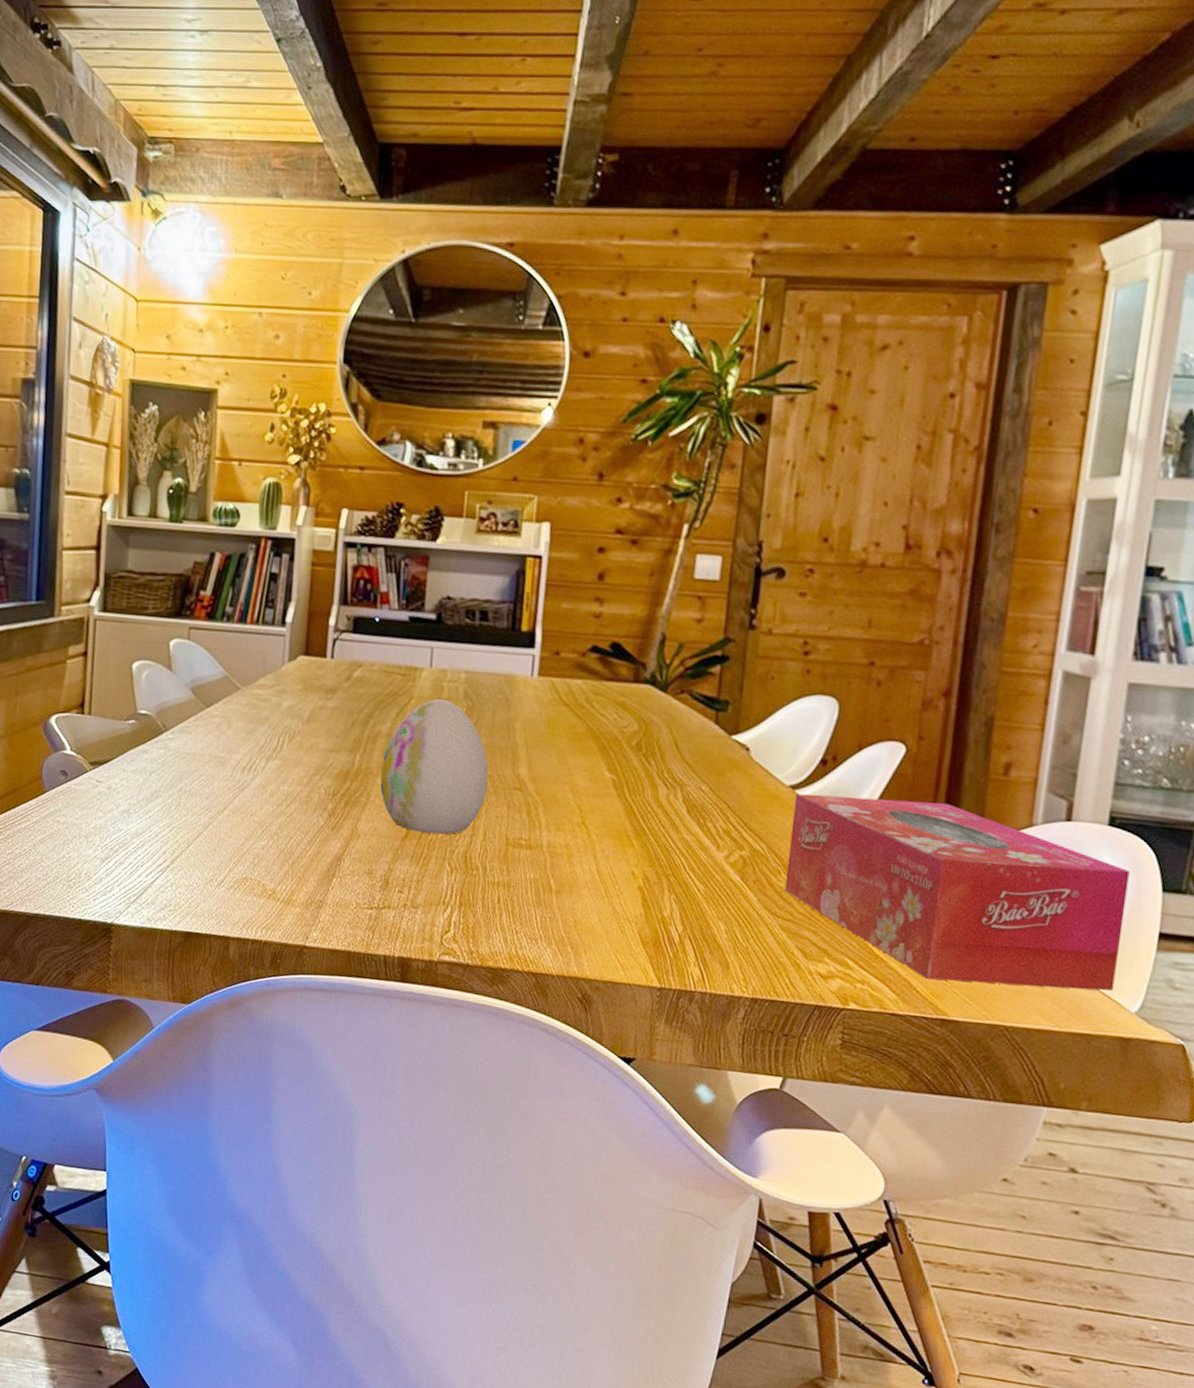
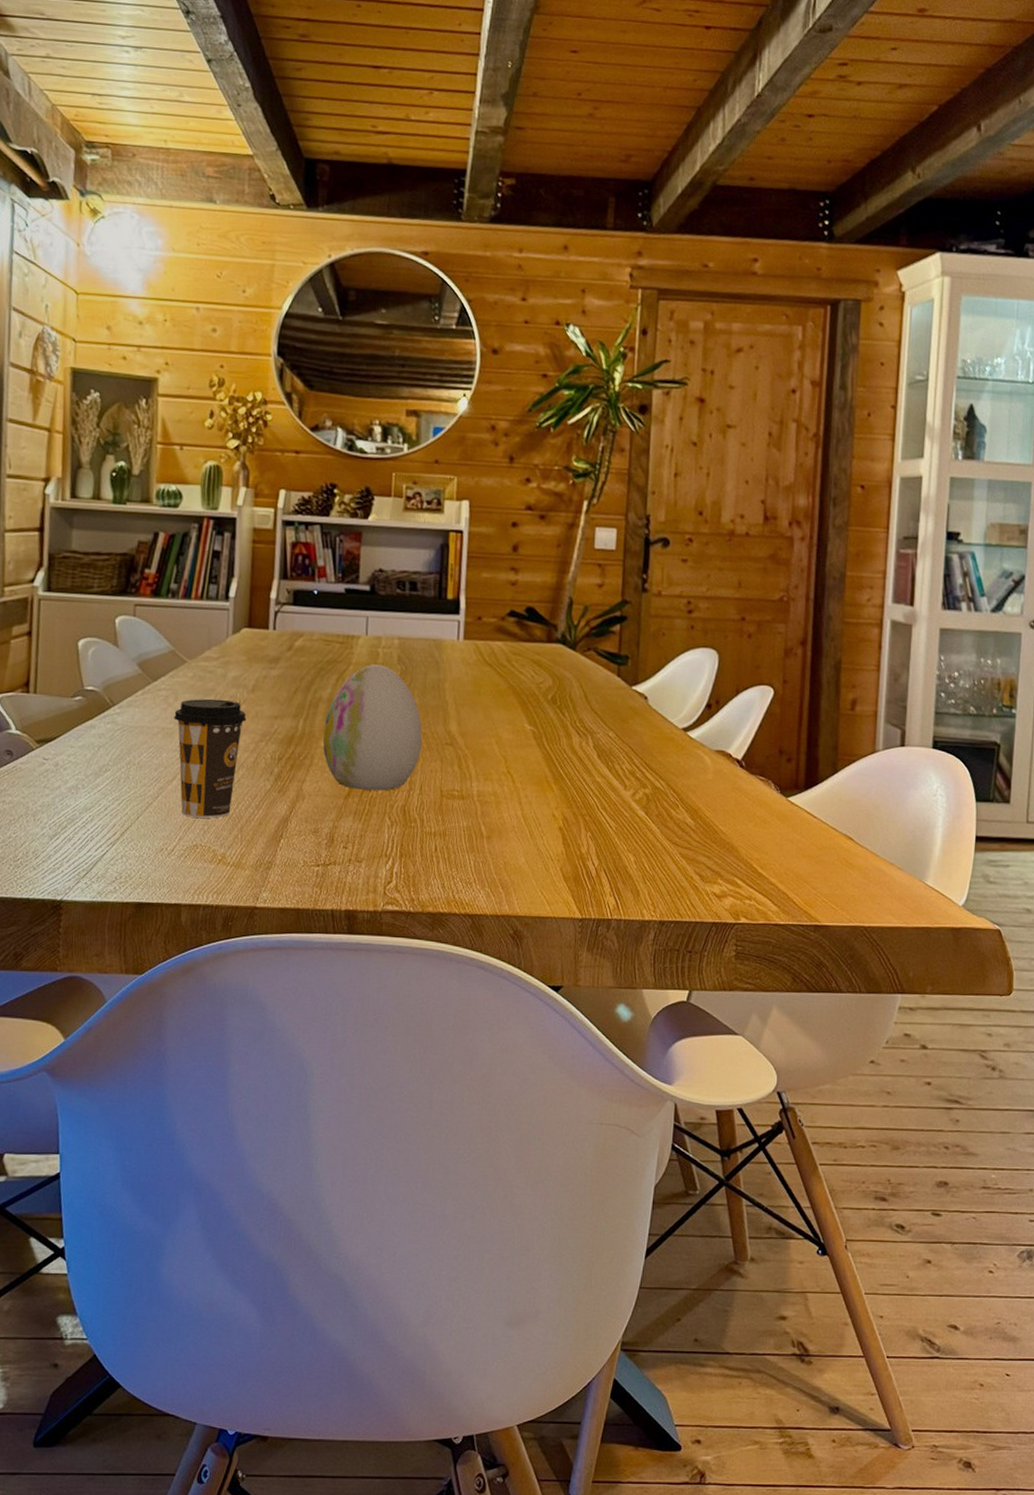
coffee cup: none [226,727,301,852] -> present [174,698,247,818]
tissue box: present [784,793,1130,992] -> none [682,735,951,891]

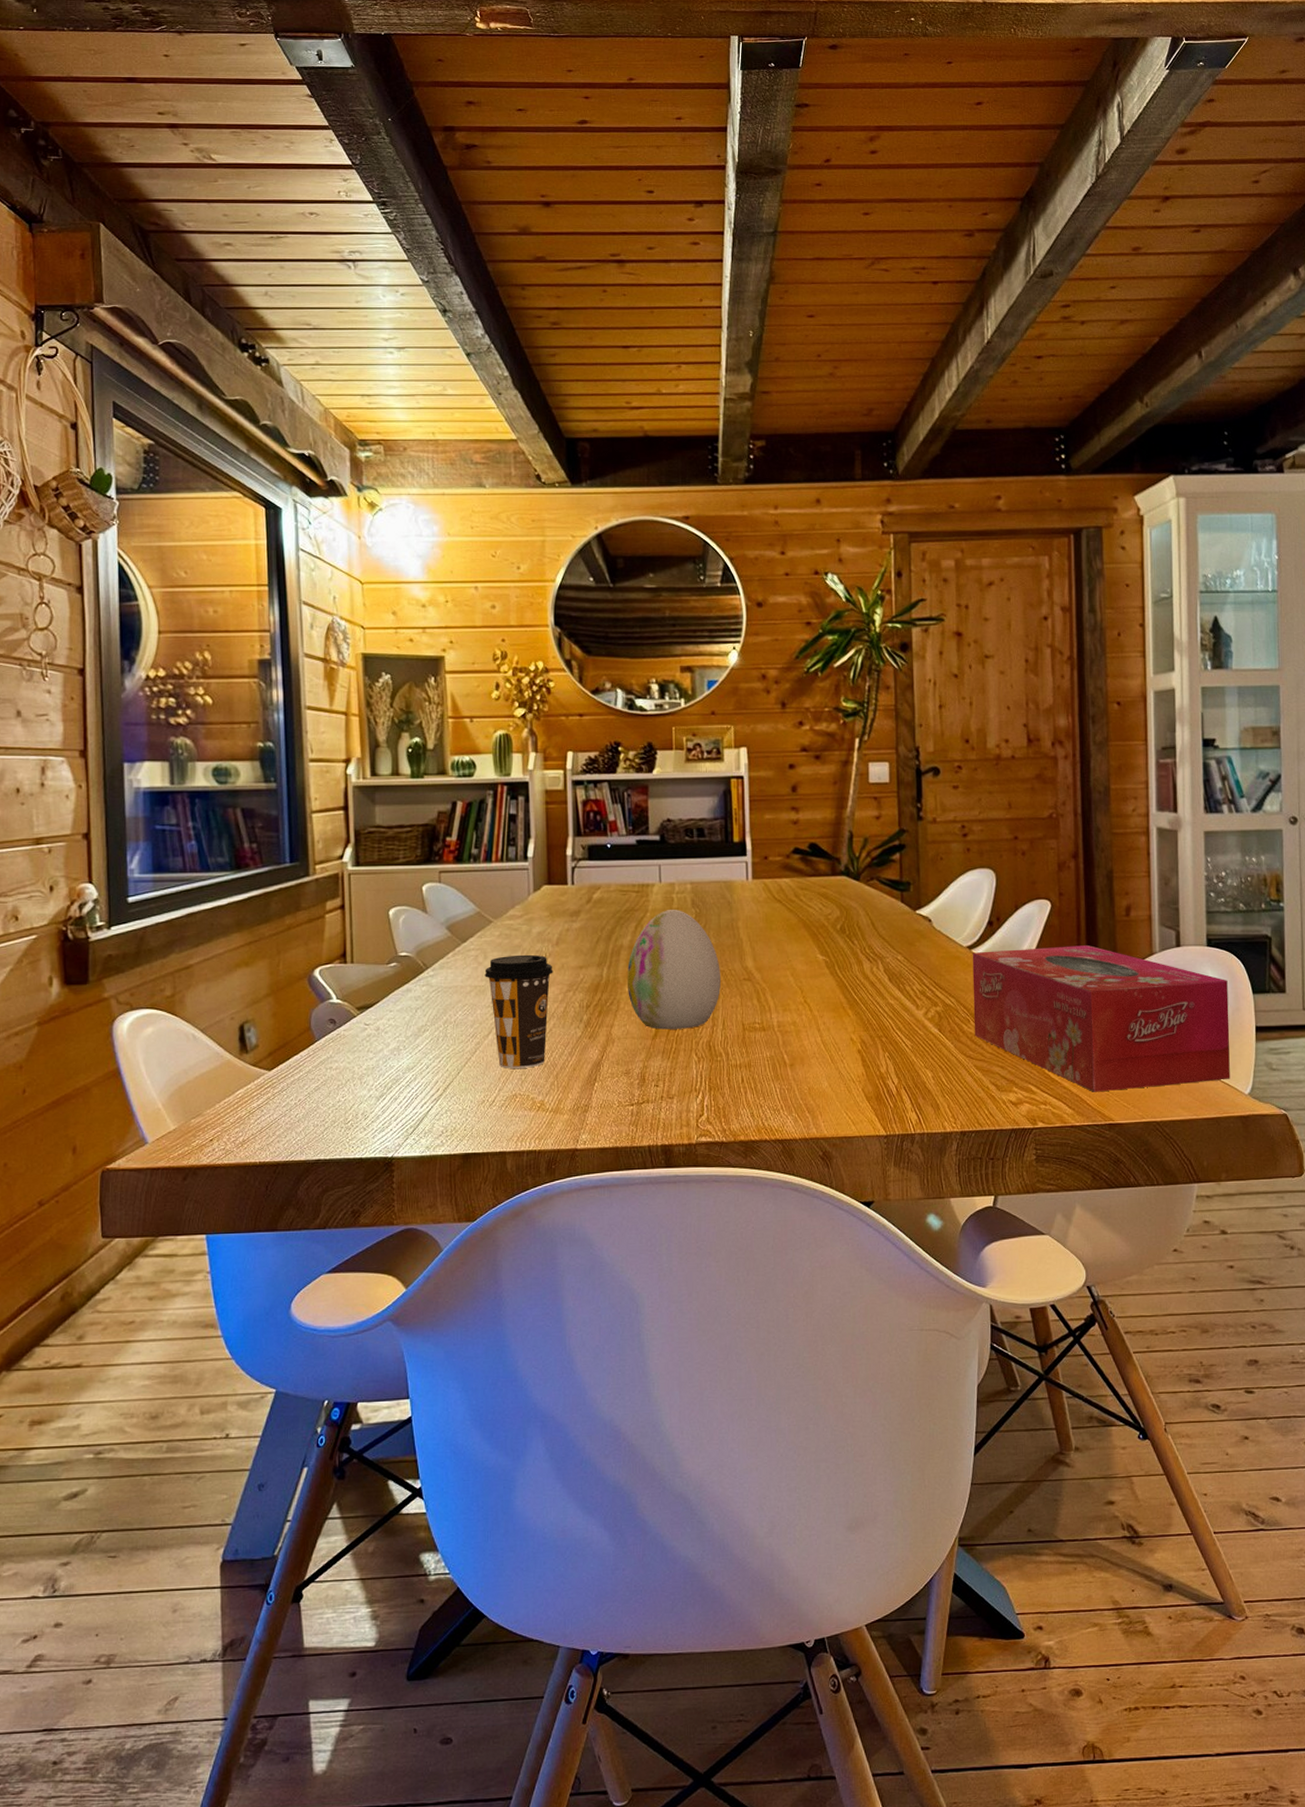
tissue box: none [682,735,951,891] -> present [972,945,1230,1092]

